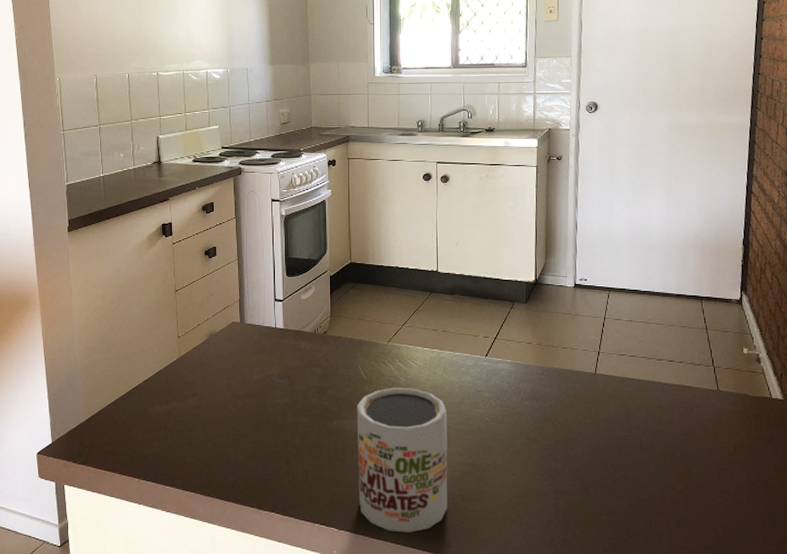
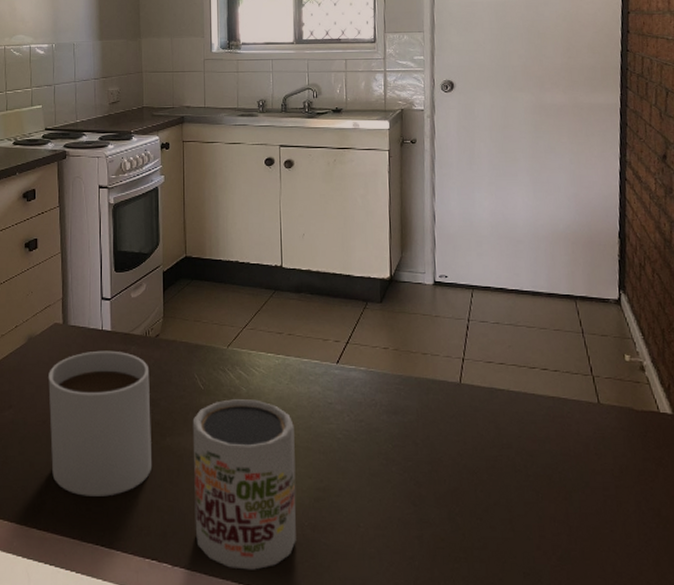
mug: none [228,346,320,471] -> present [48,350,151,497]

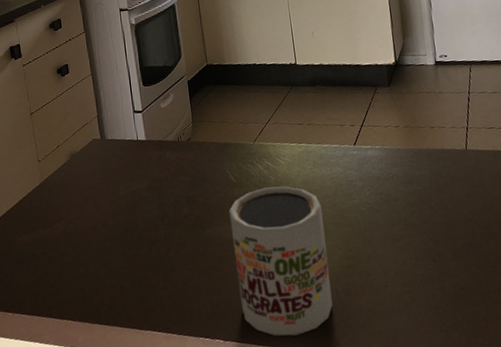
mug: present [48,350,151,497] -> none [93,157,196,290]

